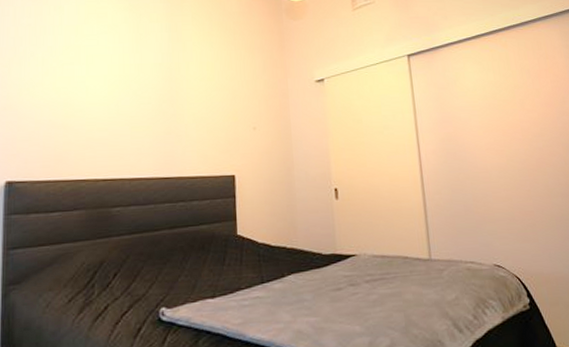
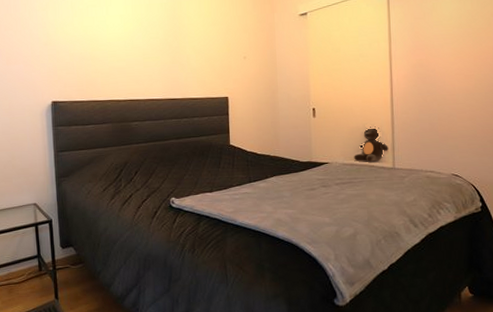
teddy bear: none [384,209,423,253] -> present [354,126,389,162]

